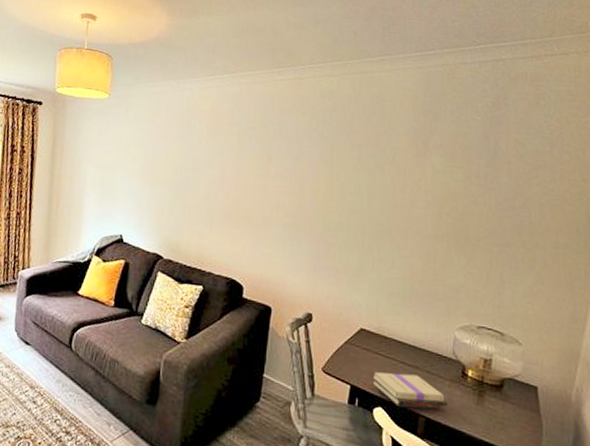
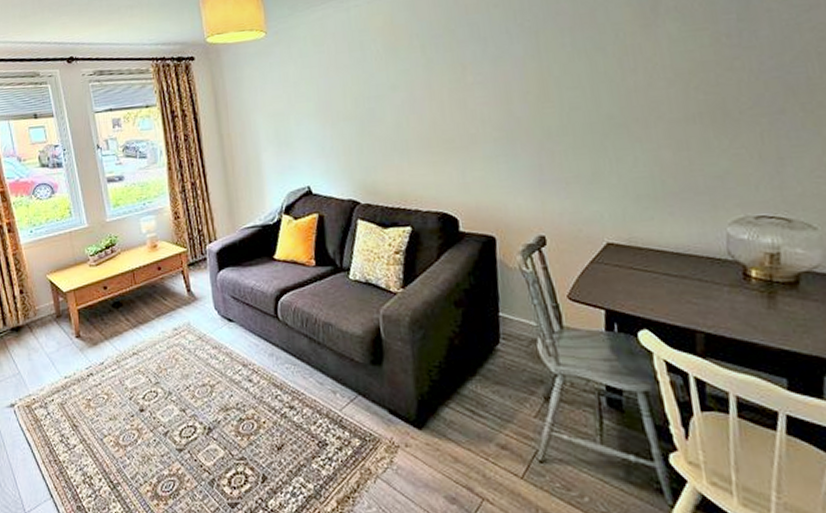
books: present [373,372,448,410] -> none [631,286,731,326]

